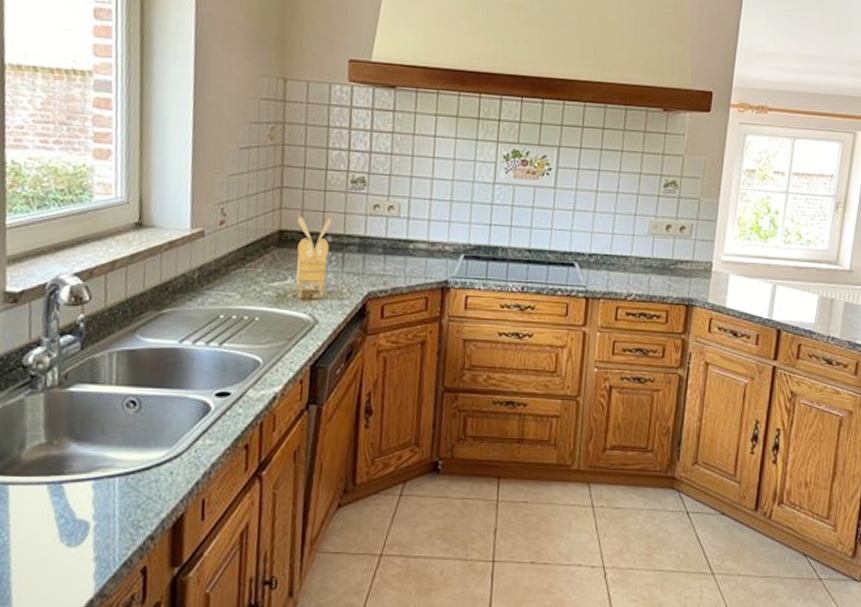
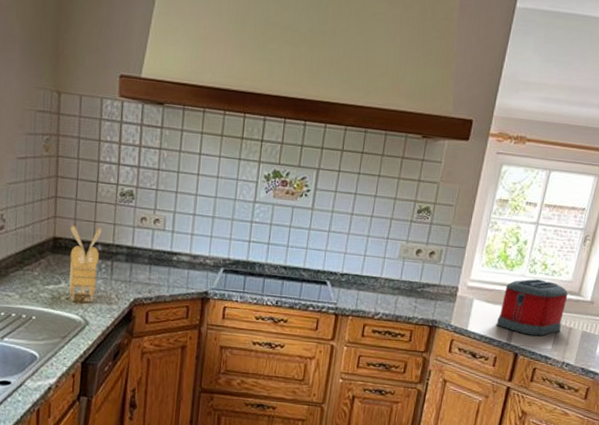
toaster: none [755,250,826,310] -> present [496,279,568,336]

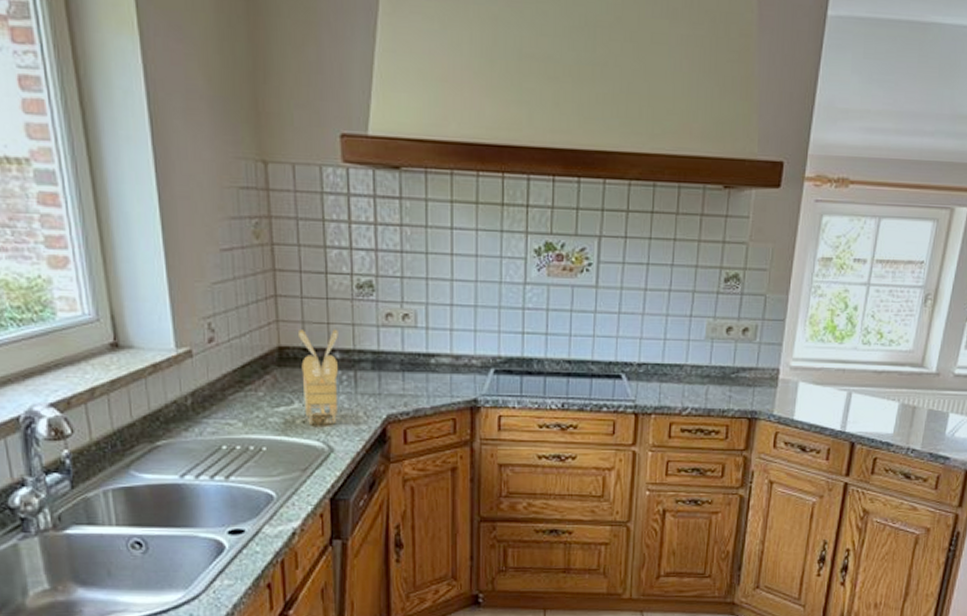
toaster: present [496,279,568,336] -> none [827,351,909,420]

